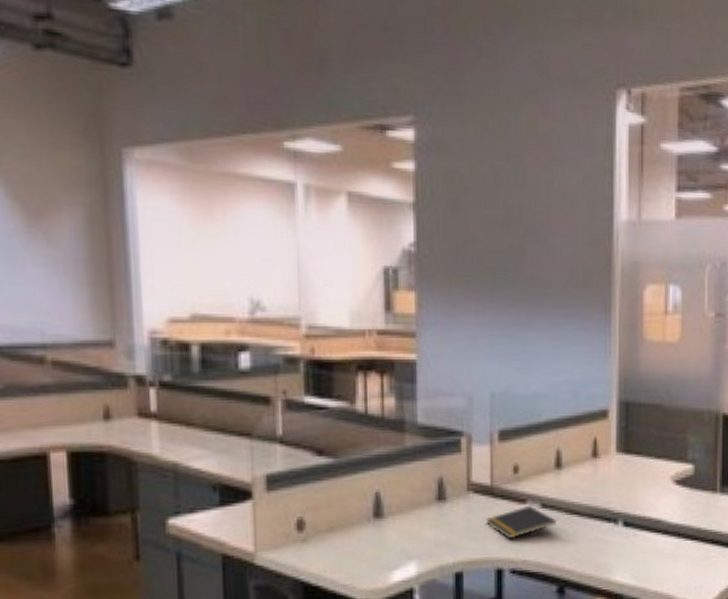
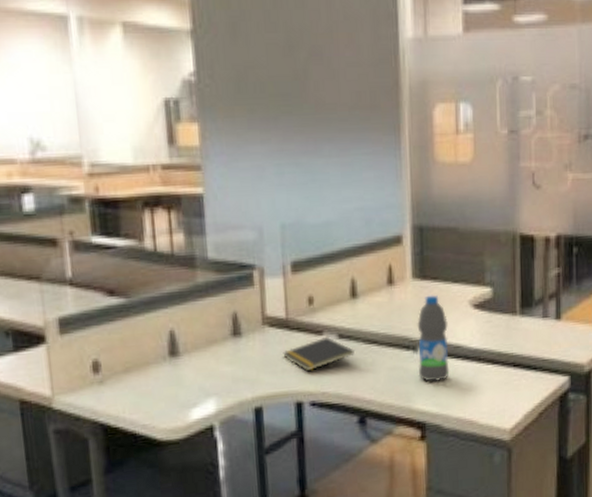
water bottle: none [618,469,649,554] -> present [417,295,450,381]

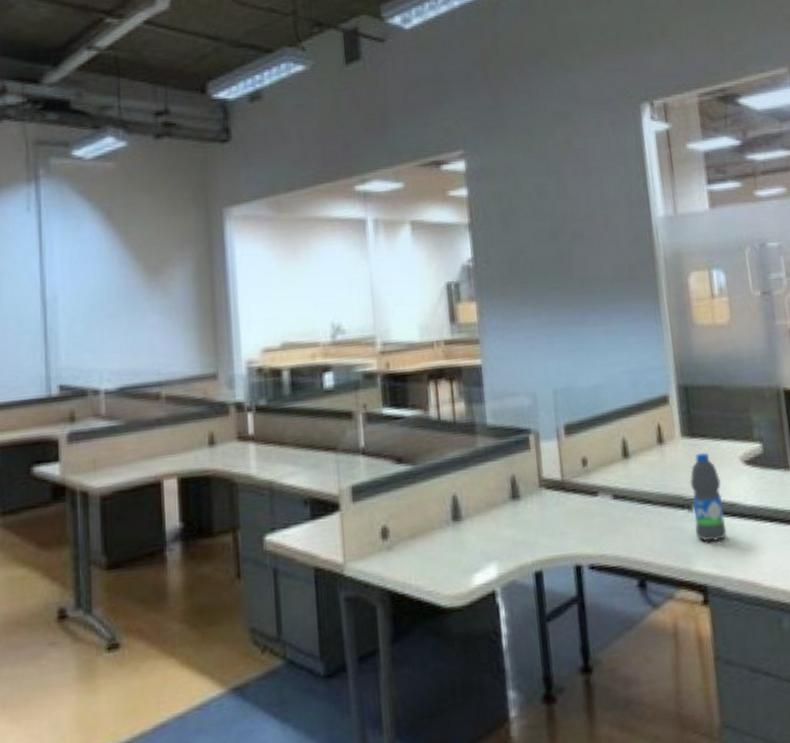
notepad: present [283,337,355,372] -> none [560,498,630,534]

